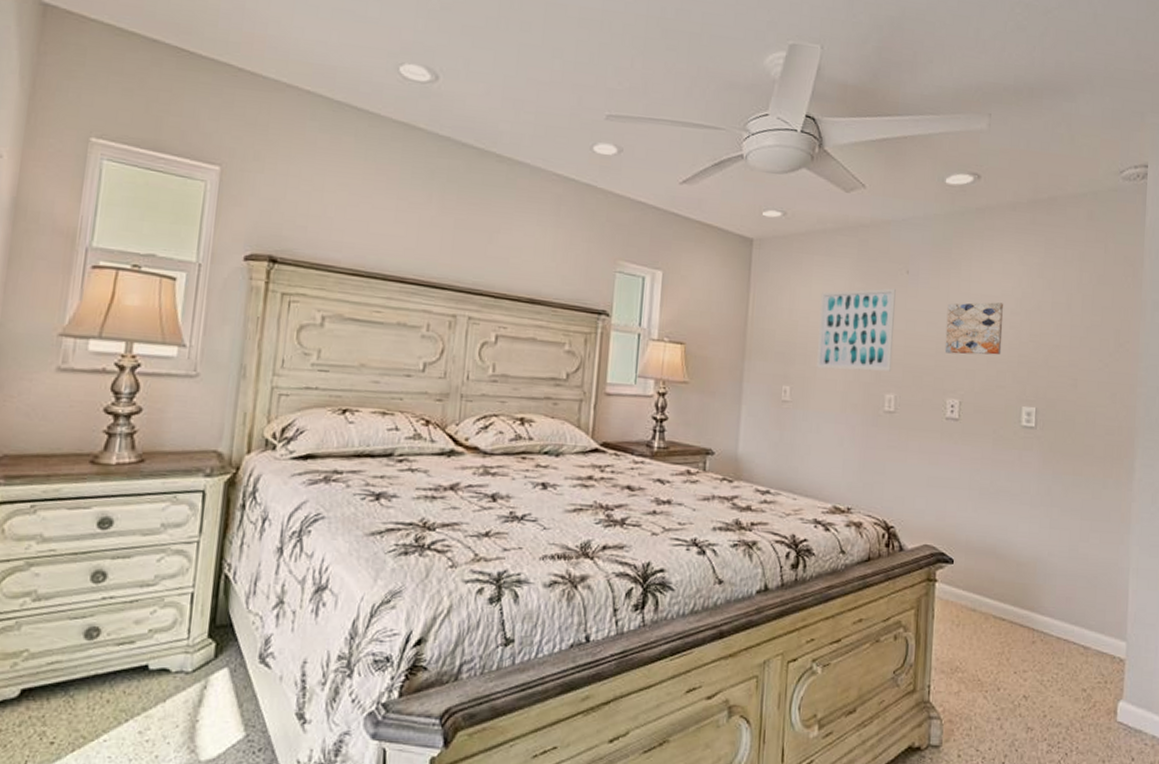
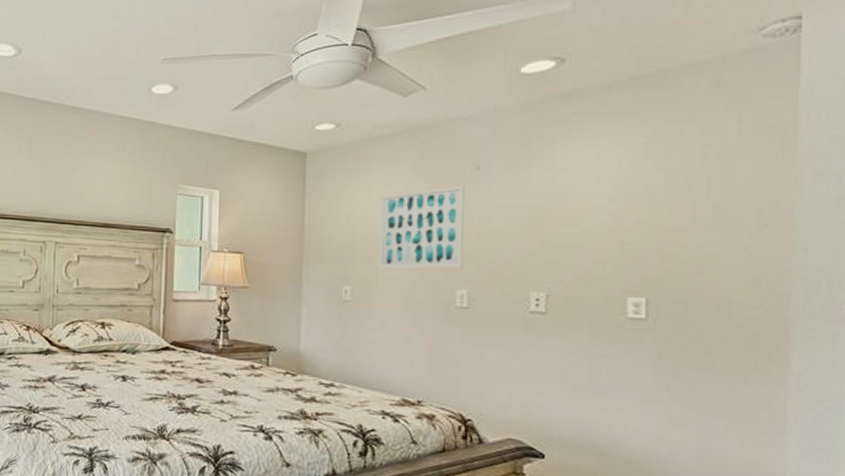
wall art: present [944,302,1004,355] -> none [526,190,600,247]

